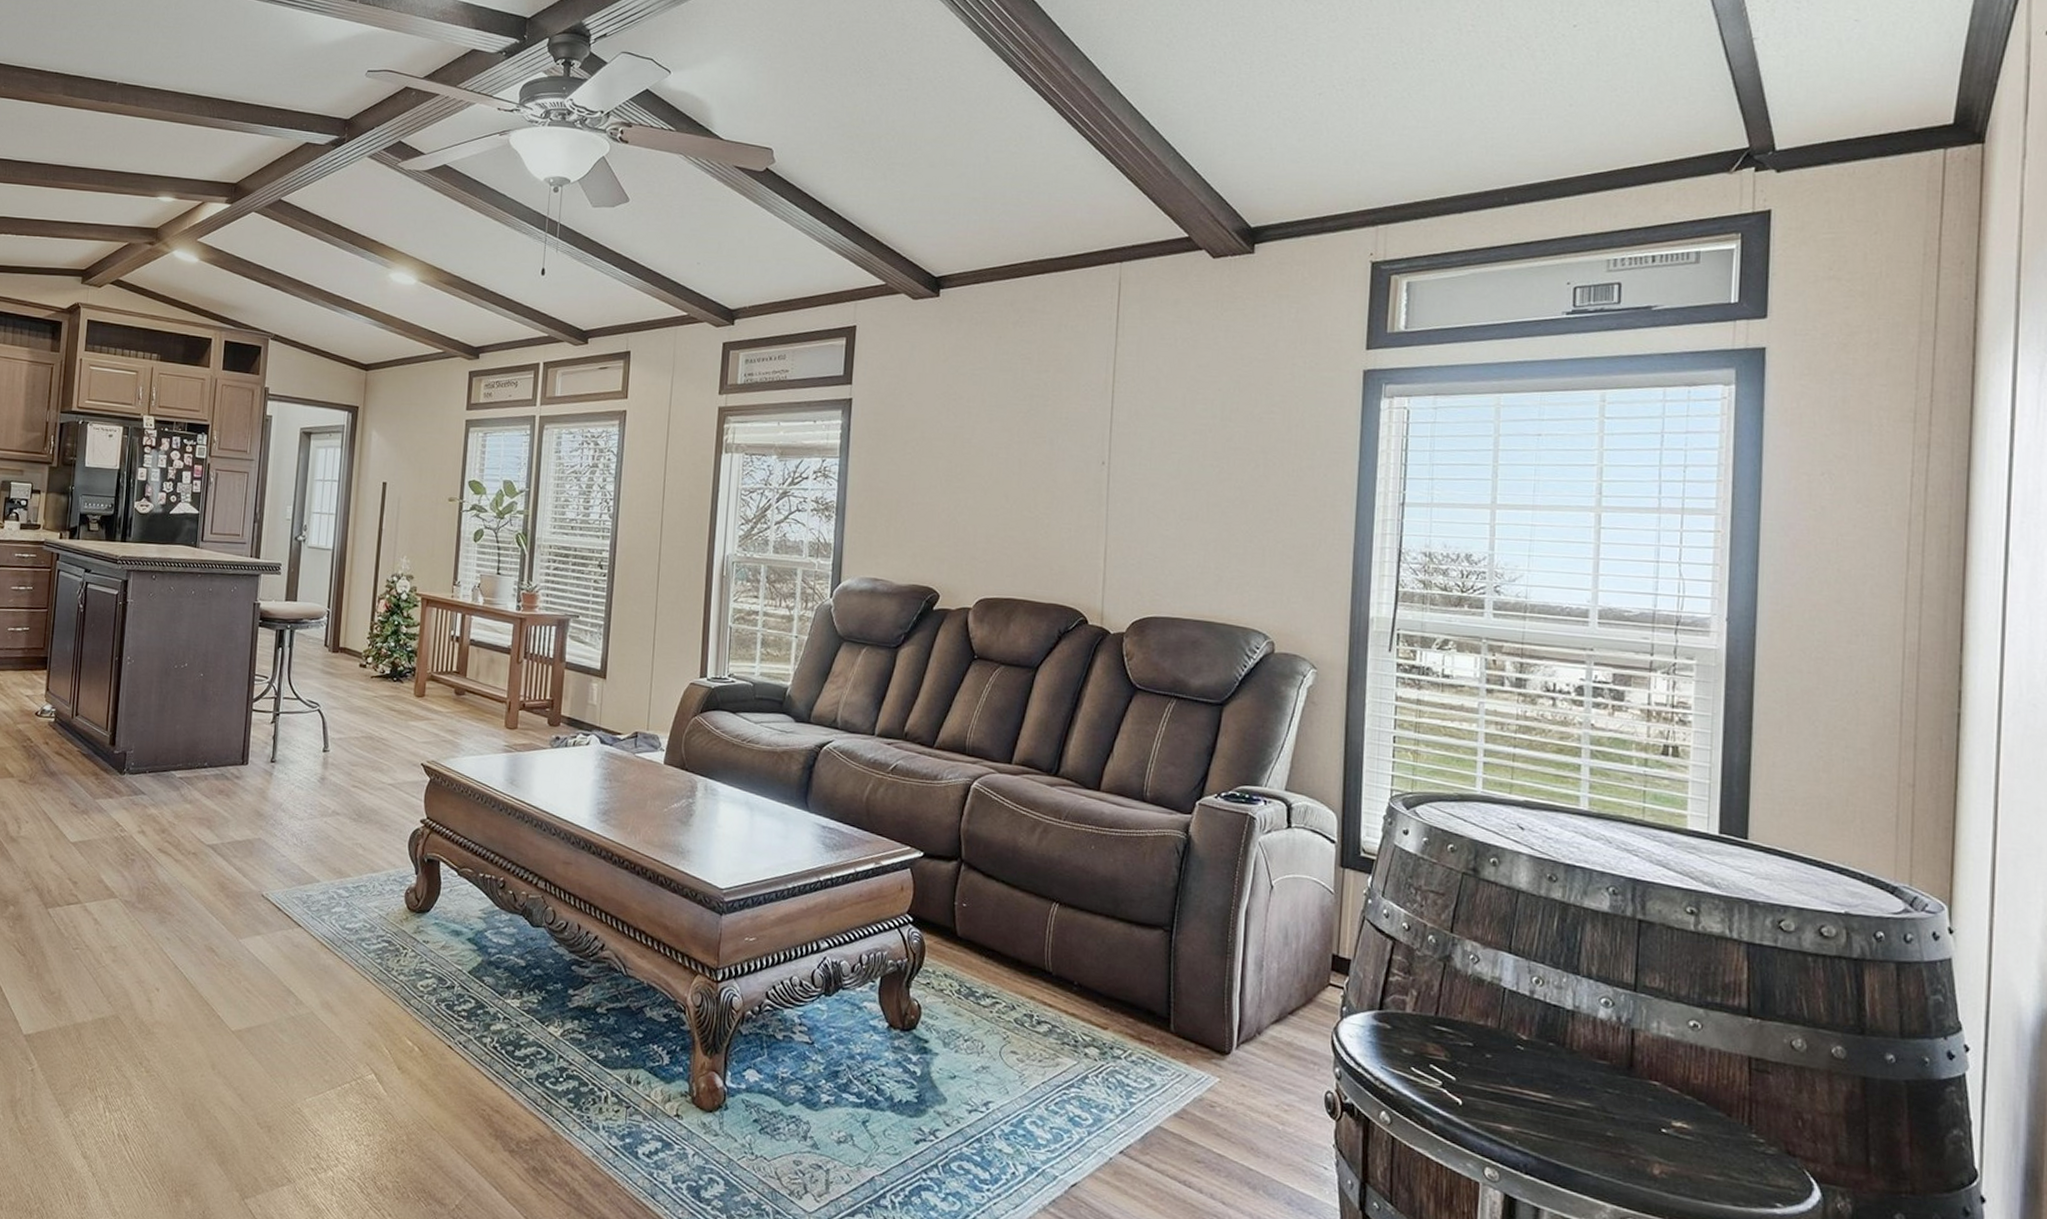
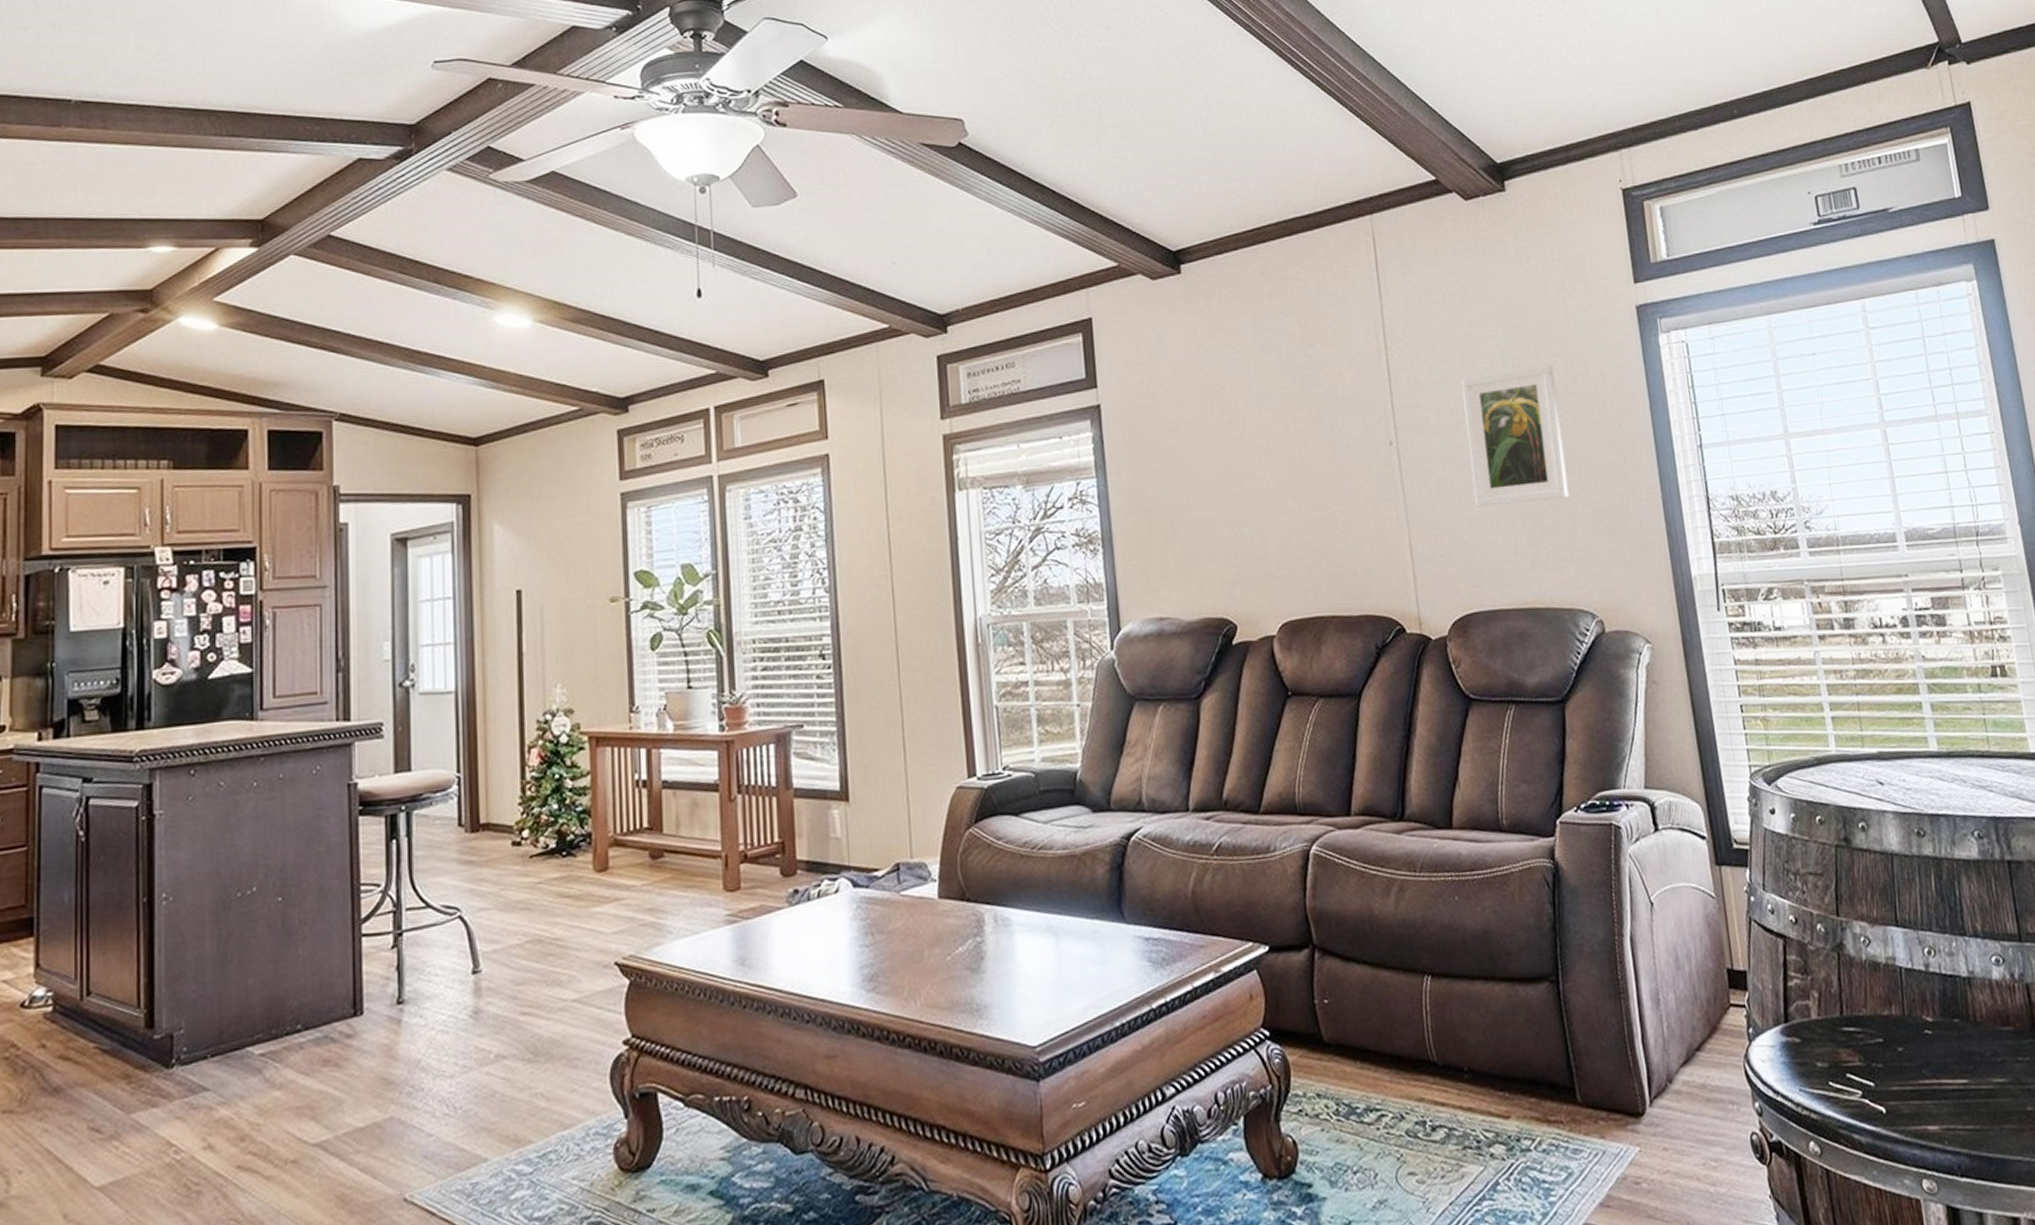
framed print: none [1172,413,1271,532] -> present [1461,364,1570,507]

